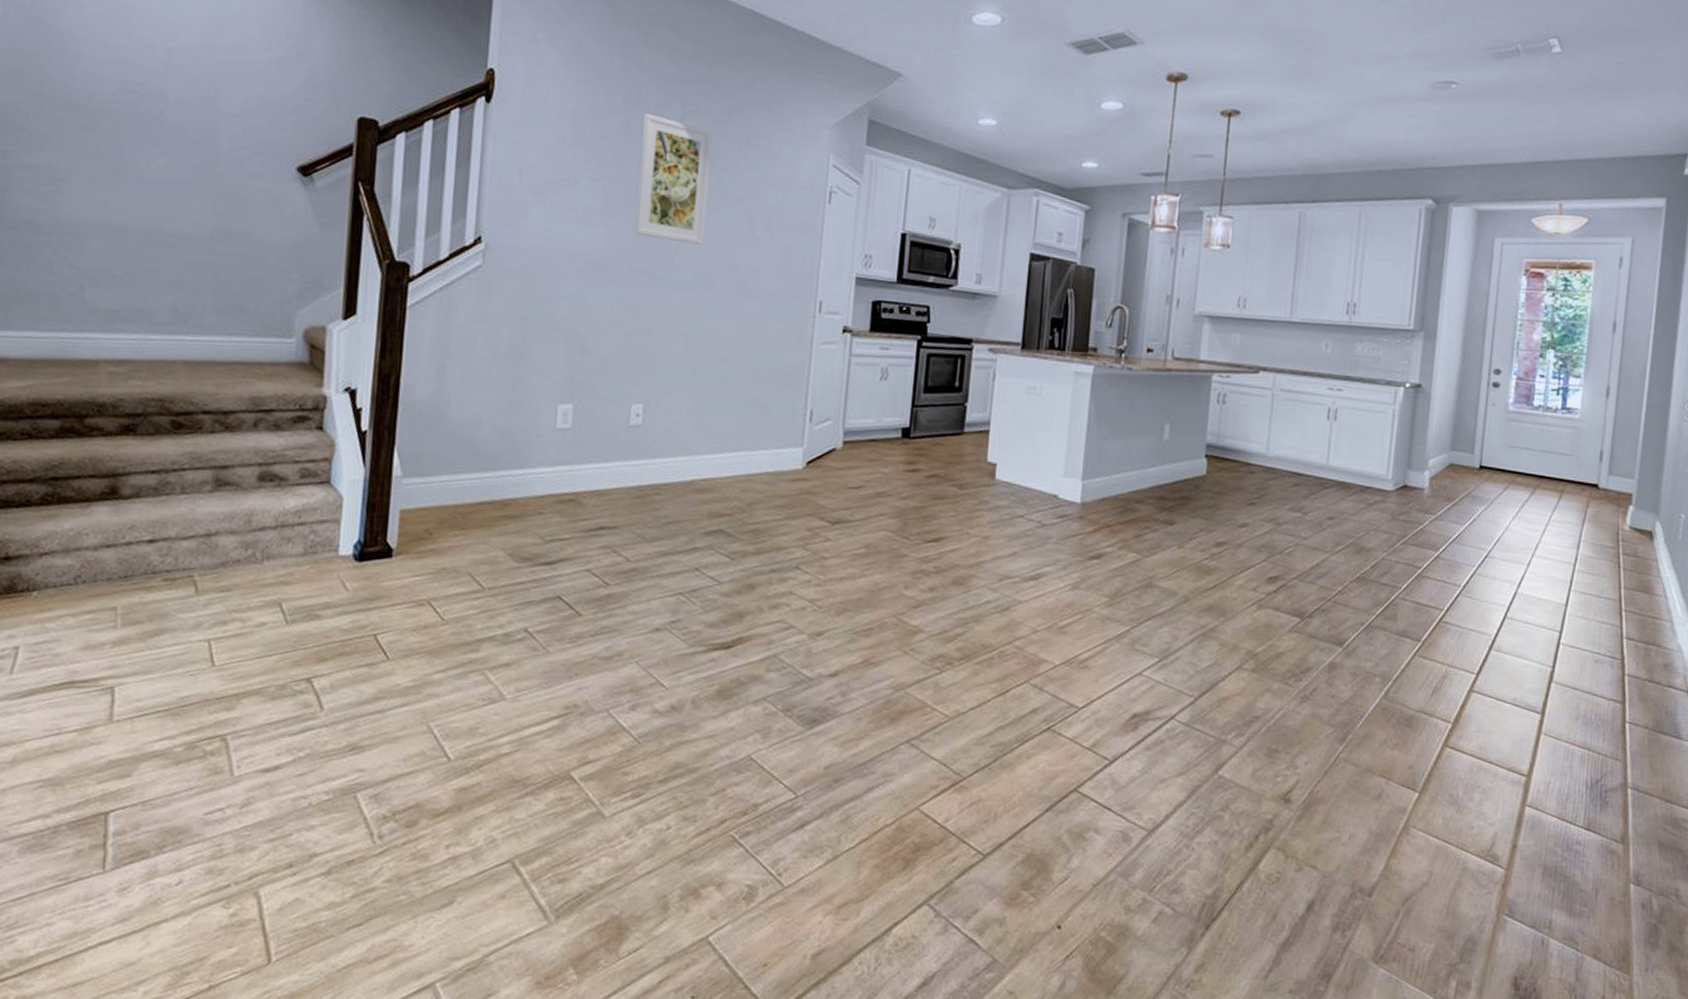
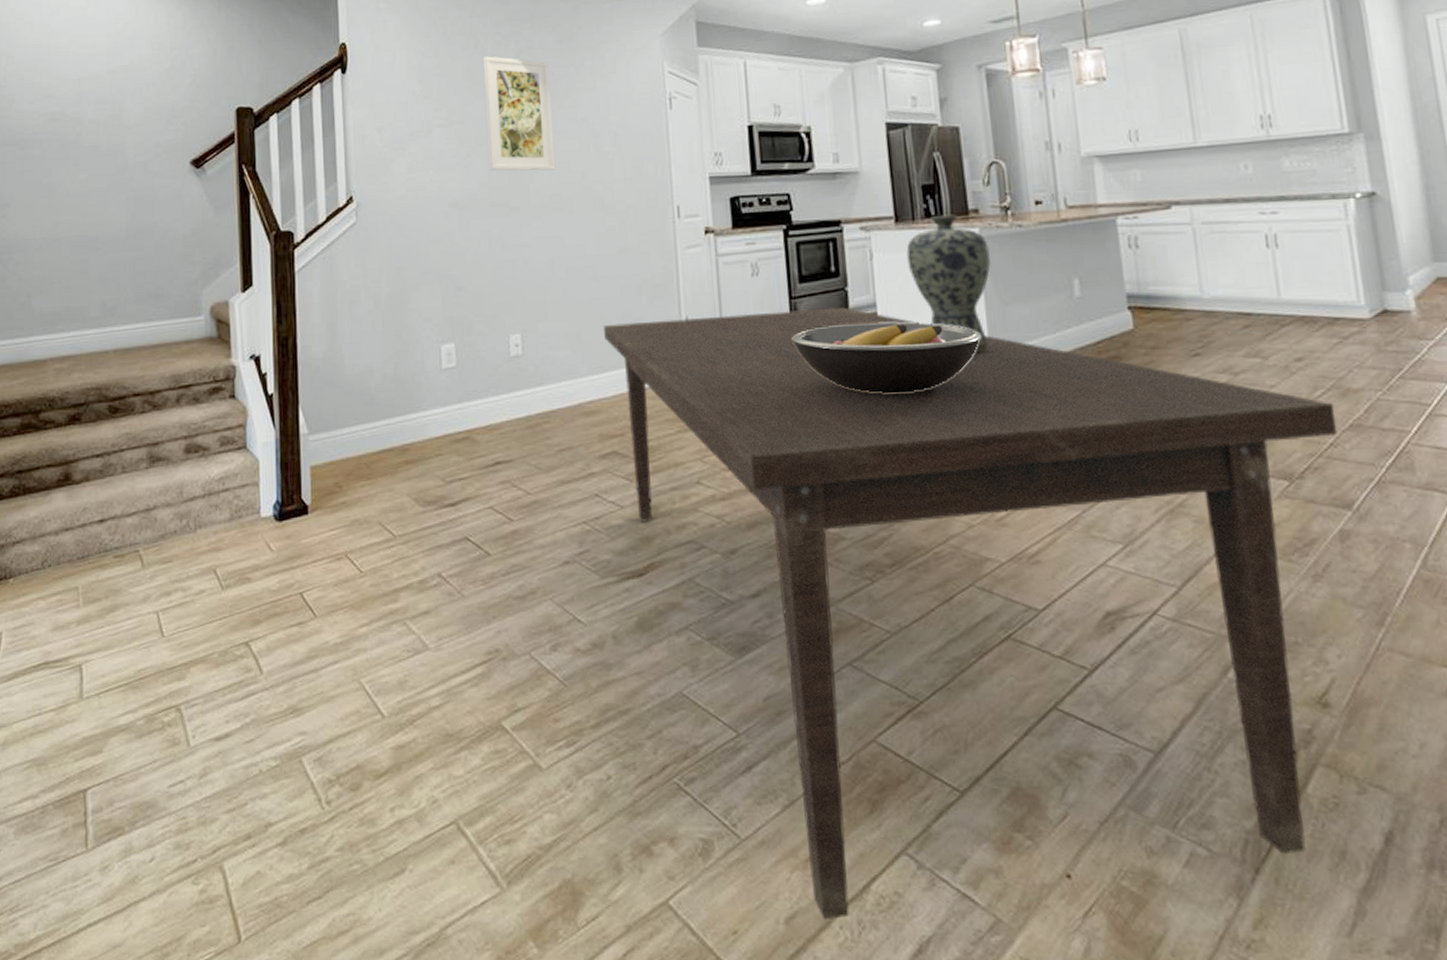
dining table: none [728,407,1349,957] -> present [604,307,1338,921]
fruit bowl: none [906,436,1078,507] -> present [790,322,982,393]
vase: none [1025,348,1100,479] -> present [906,214,991,353]

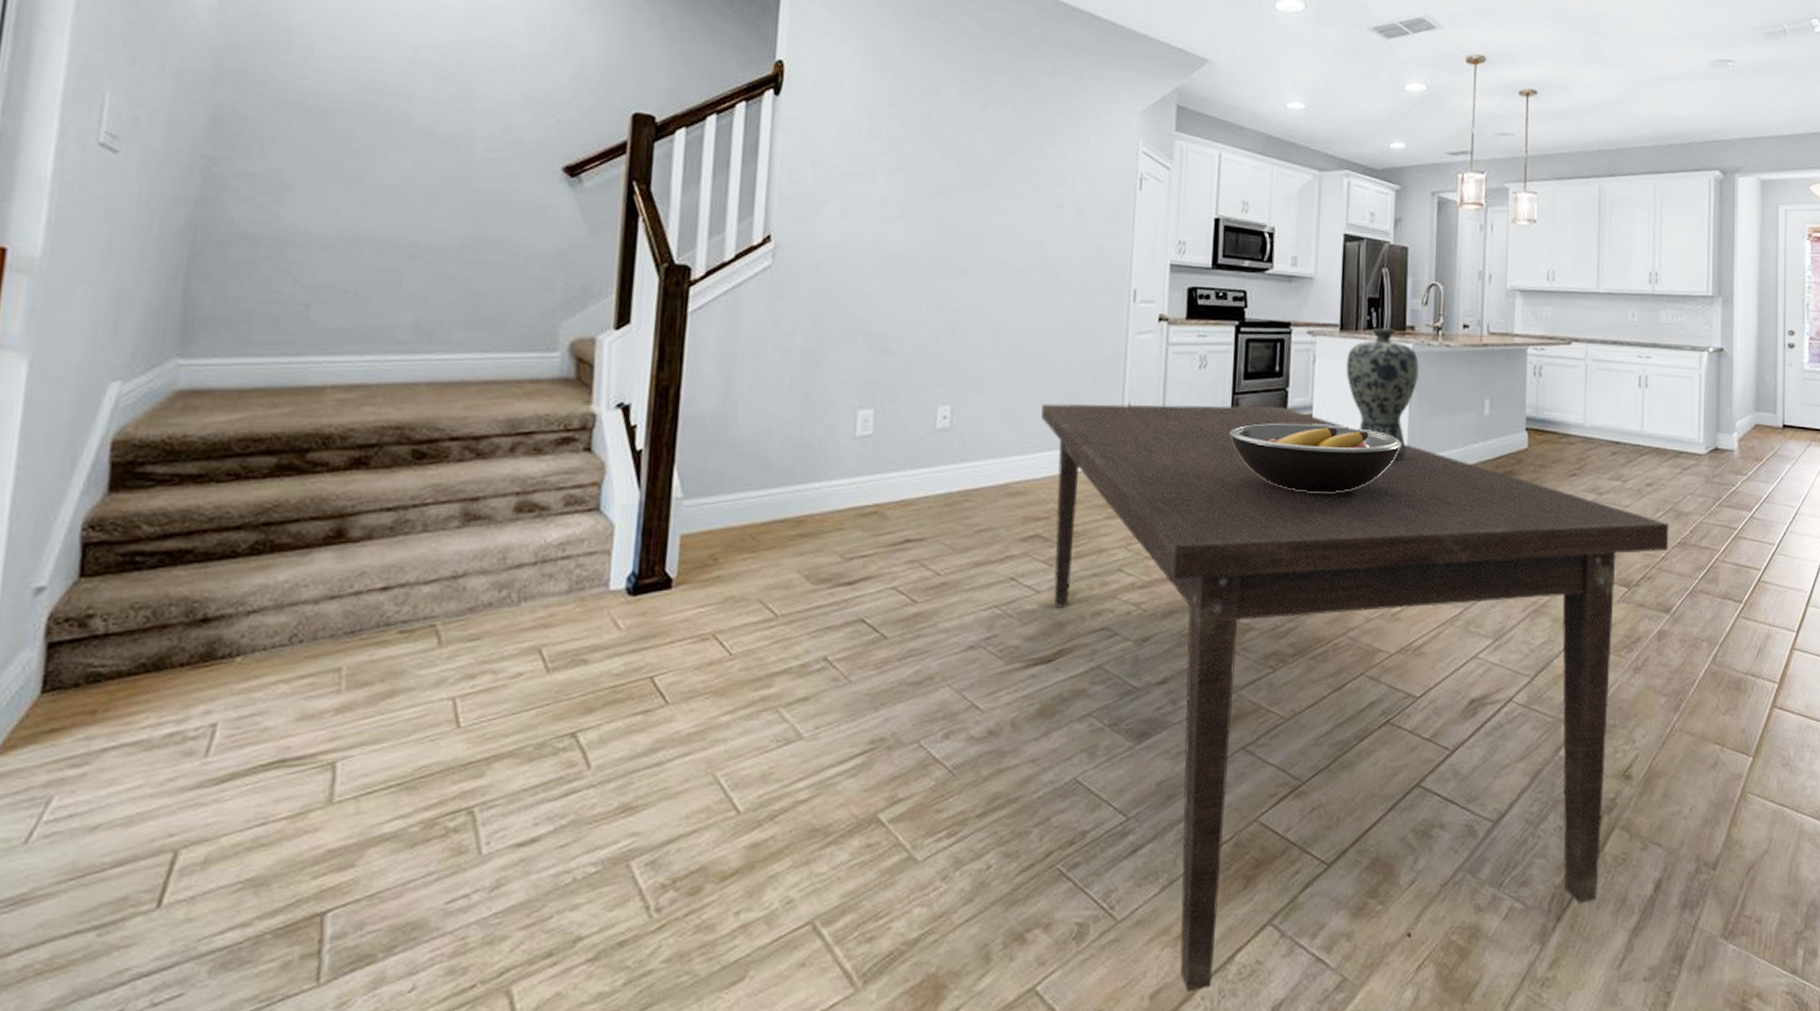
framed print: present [483,56,556,171] -> none [937,103,1017,236]

